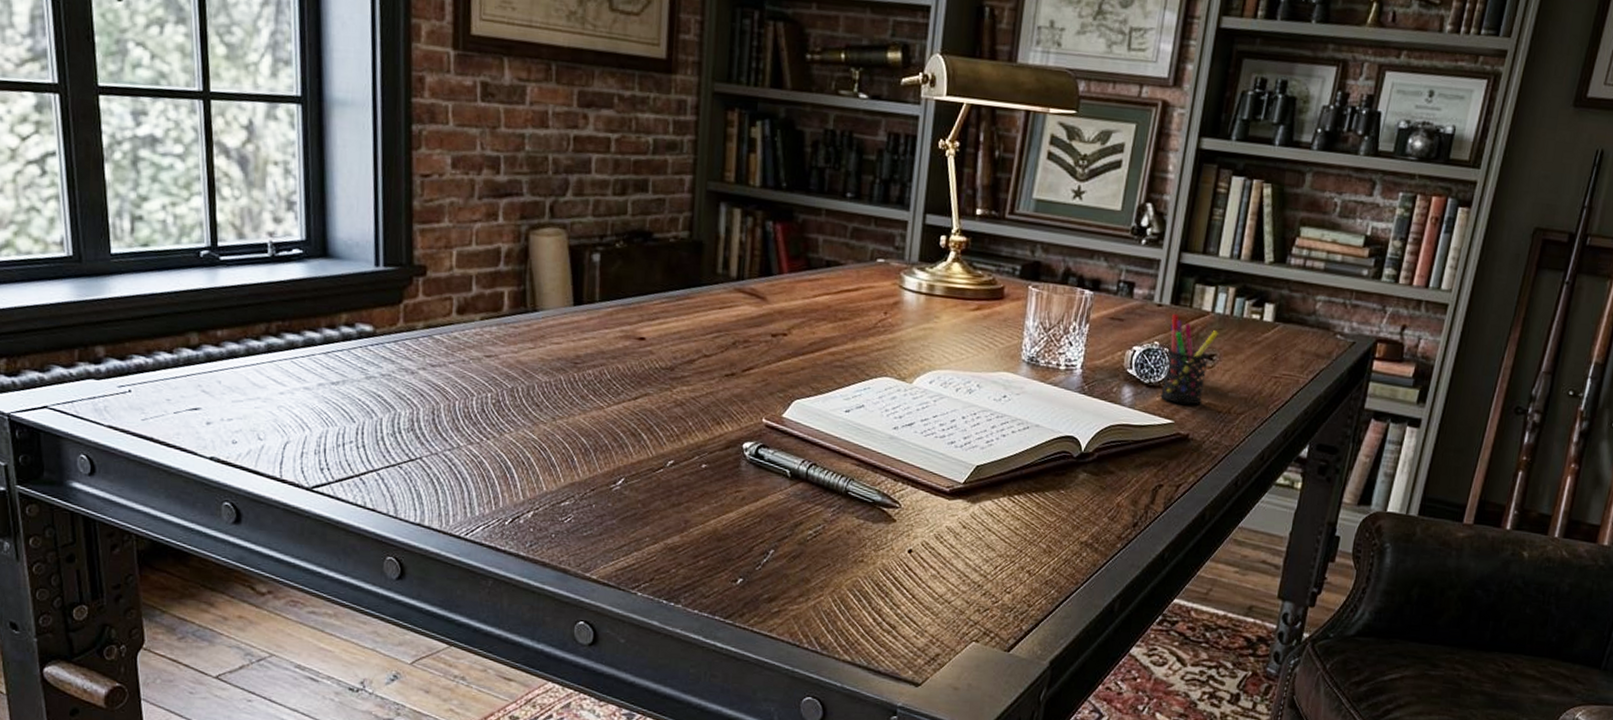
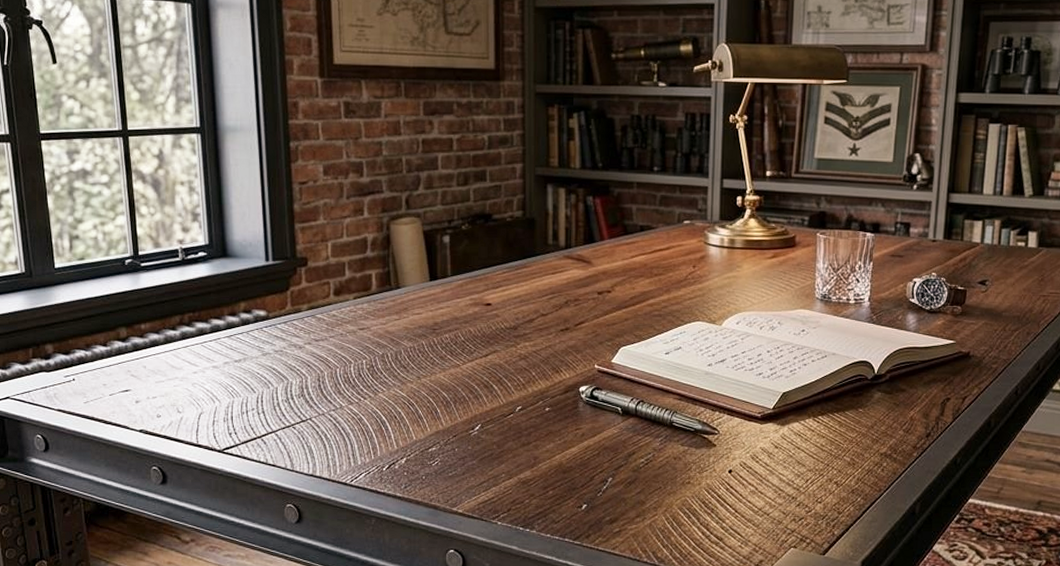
pen holder: present [1160,313,1219,405] -> none [942,247,990,326]

